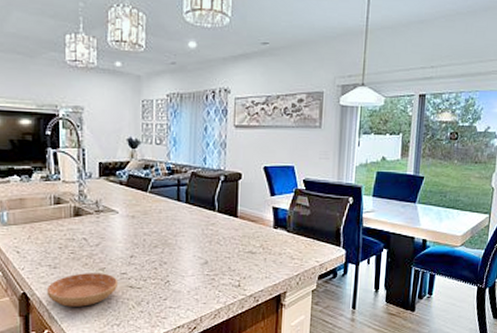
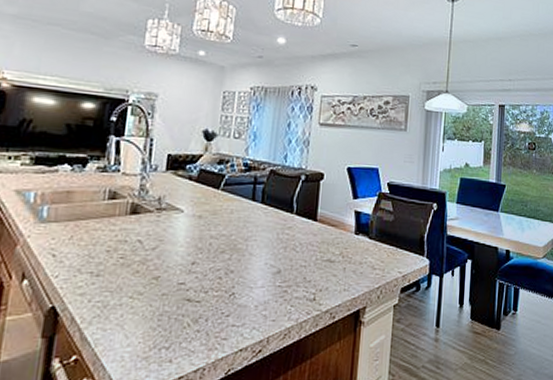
saucer: present [46,273,119,307] -> none [82,282,174,325]

